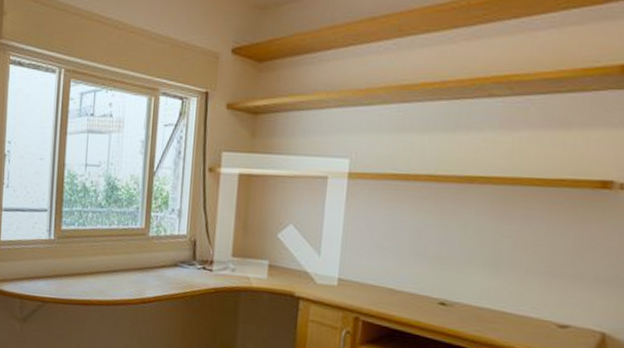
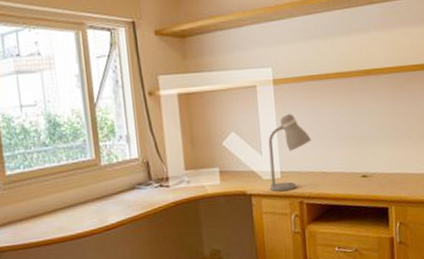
desk lamp: none [322,214,383,302] -> present [268,114,311,191]

